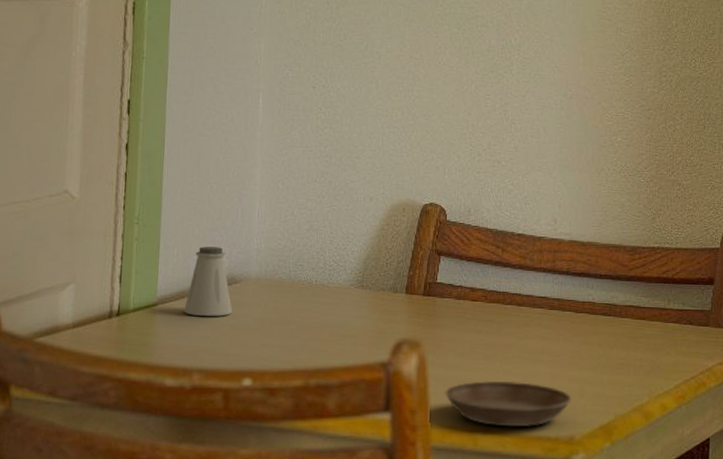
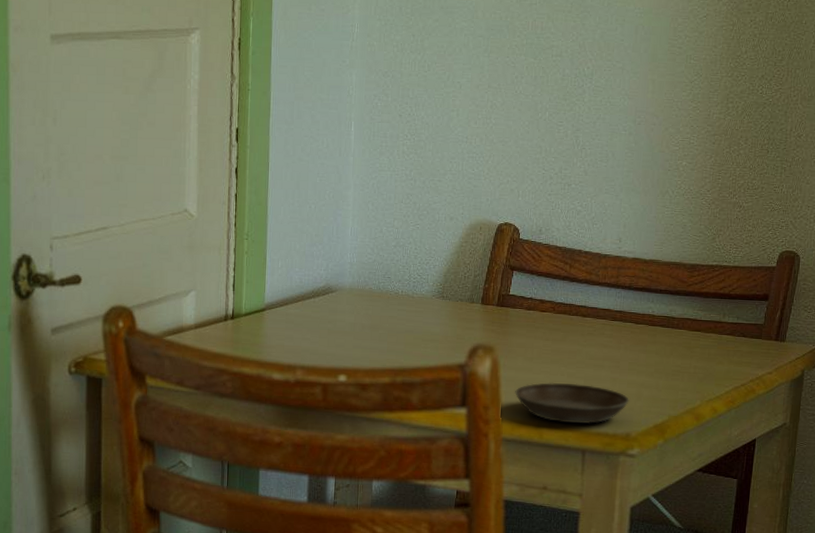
saltshaker: present [184,246,233,316] -> none [288,260,330,321]

